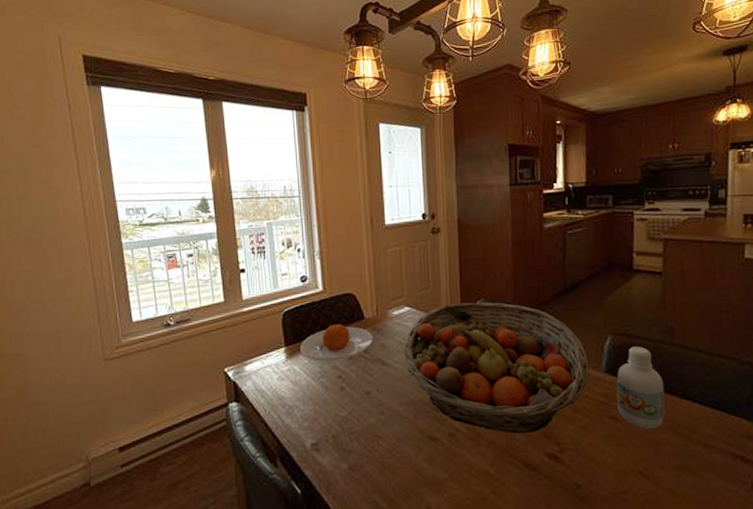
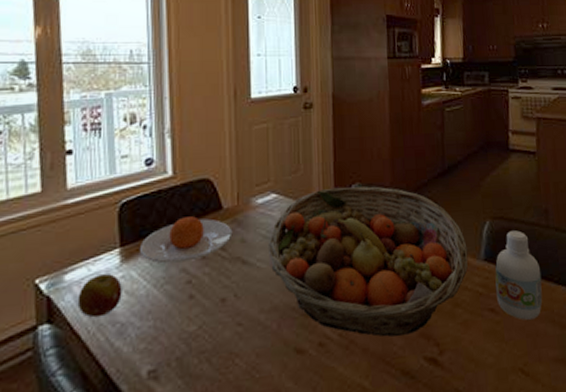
fruit: none [256,367,289,400] -> present [77,274,122,318]

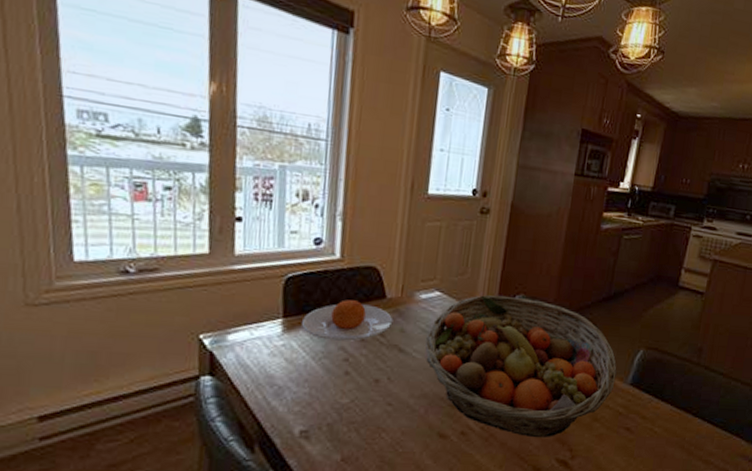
fruit: present [77,274,122,318] -> none [238,340,282,378]
bottle: present [495,230,543,320] -> none [634,362,682,443]

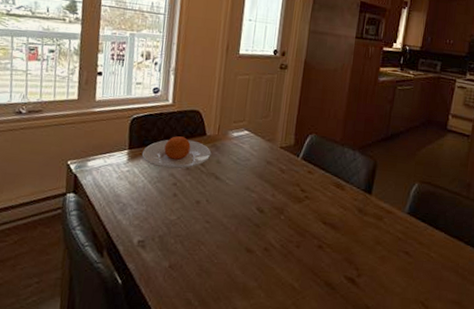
fruit basket: present [425,295,617,438] -> none [236,134,396,257]

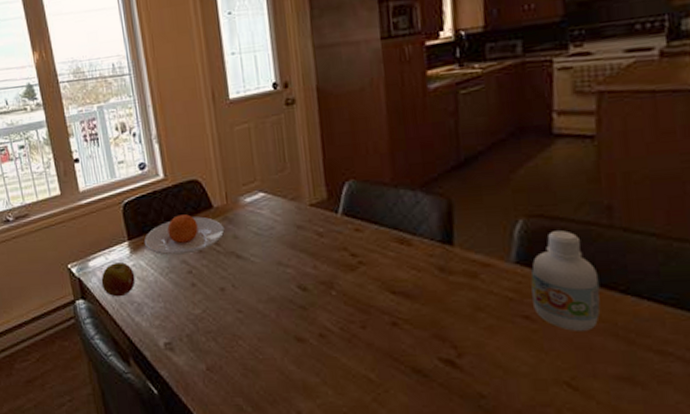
fruit: none [94,166,127,196] -> present [101,262,136,297]
bottle: none [412,195,455,267] -> present [530,230,601,331]

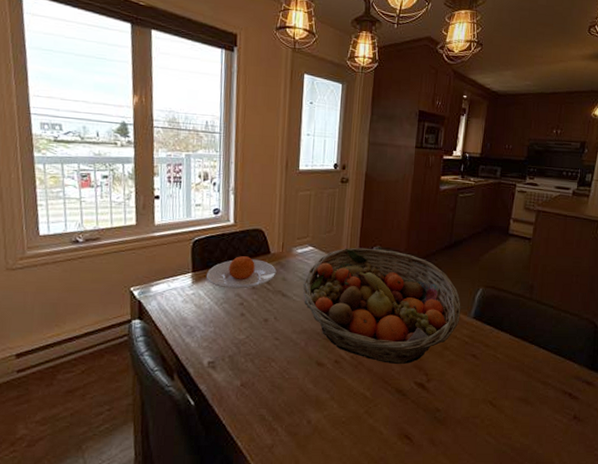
fruit: present [101,262,136,297] -> none [160,290,193,320]
fruit basket: none [259,182,494,336] -> present [302,247,461,365]
bottle: present [530,230,601,331] -> none [478,298,519,367]

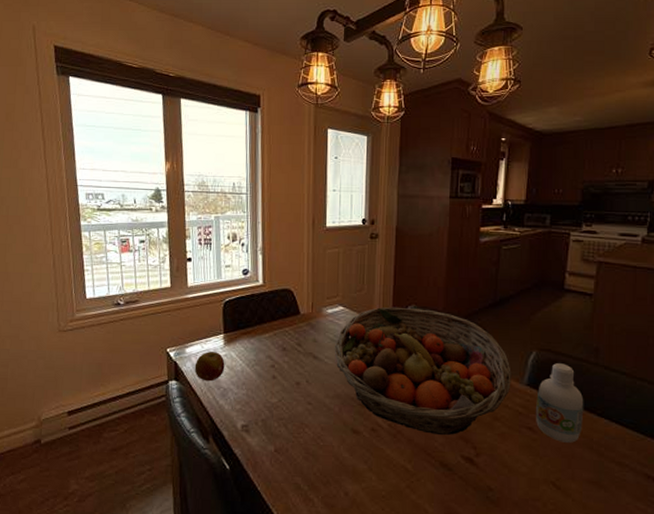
fruit: none [160,290,193,320] -> present [194,351,225,382]
plate: present [207,256,277,289] -> none [238,317,307,351]
bottle: none [478,298,519,367] -> present [535,363,584,443]

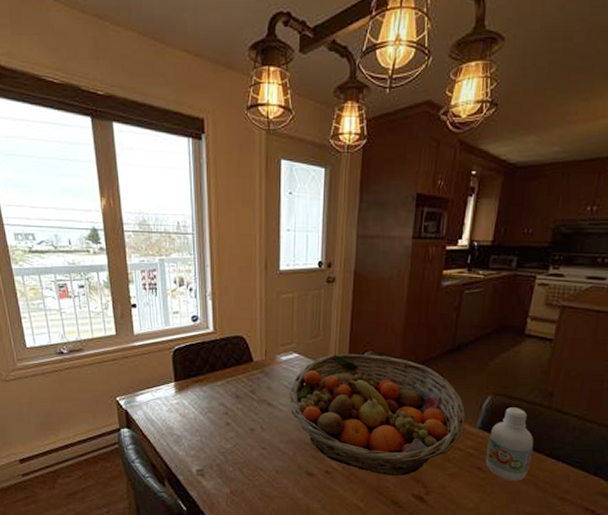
fruit: present [194,351,225,382] -> none [146,400,177,429]

